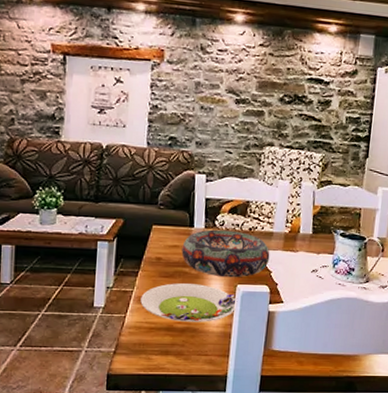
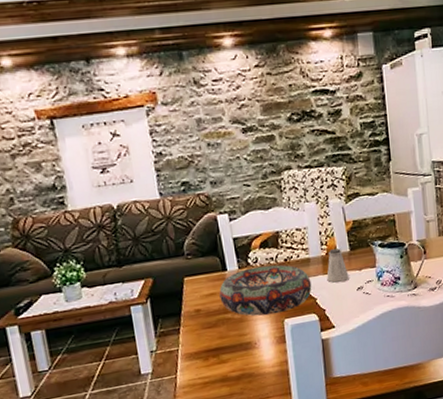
salad plate: present [140,283,238,322] -> none [188,327,289,371]
saltshaker: none [285,229,307,261] -> present [326,248,349,283]

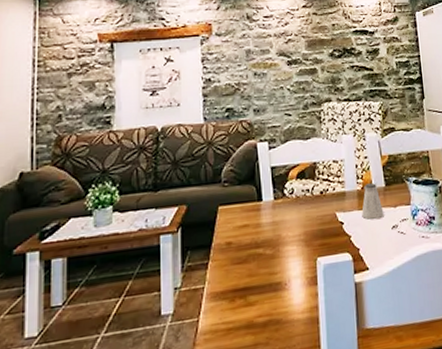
decorative bowl: present [219,264,312,316] -> none [252,197,347,253]

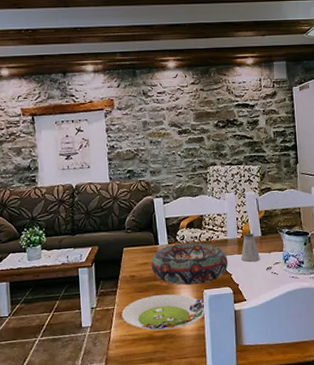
salad plate: none [213,264,321,315] -> present [121,294,206,331]
decorative bowl: none [252,197,347,253] -> present [151,242,228,286]

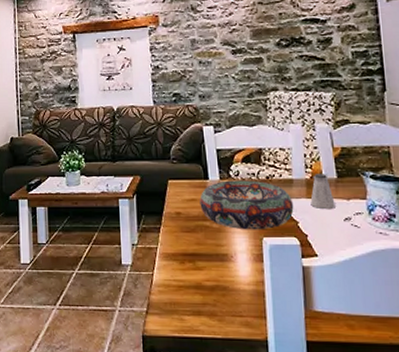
salad plate: present [121,294,206,331] -> none [165,238,267,279]

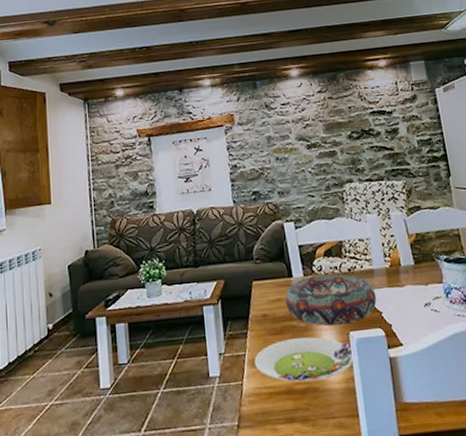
salad plate: none [165,238,267,279] -> present [254,337,355,382]
saltshaker: present [310,174,335,208] -> none [391,261,415,297]

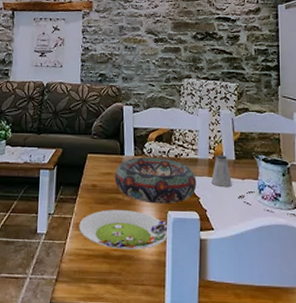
saltshaker: none [391,261,415,297] -> present [211,155,232,187]

